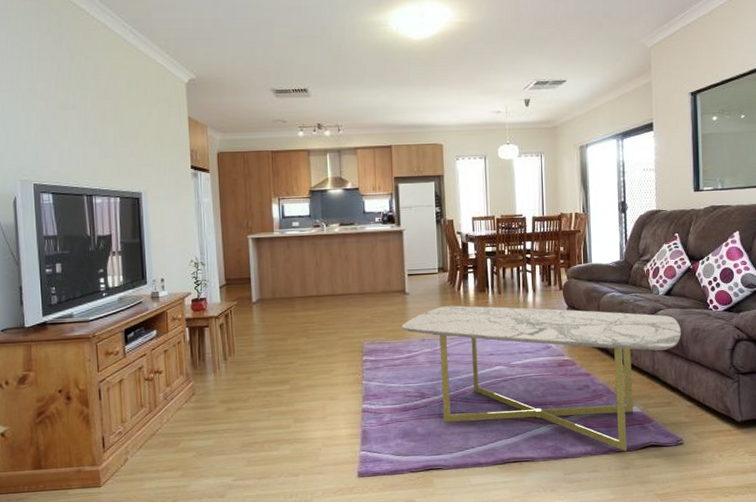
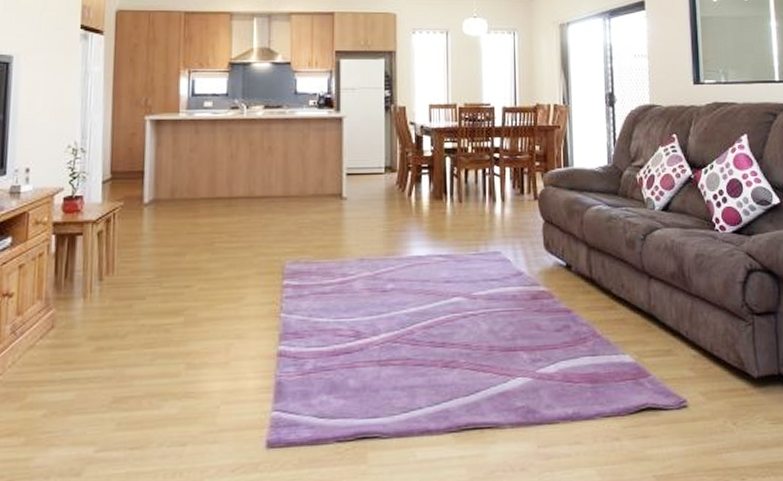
coffee table: present [401,305,681,452] -> none [335,216,682,417]

